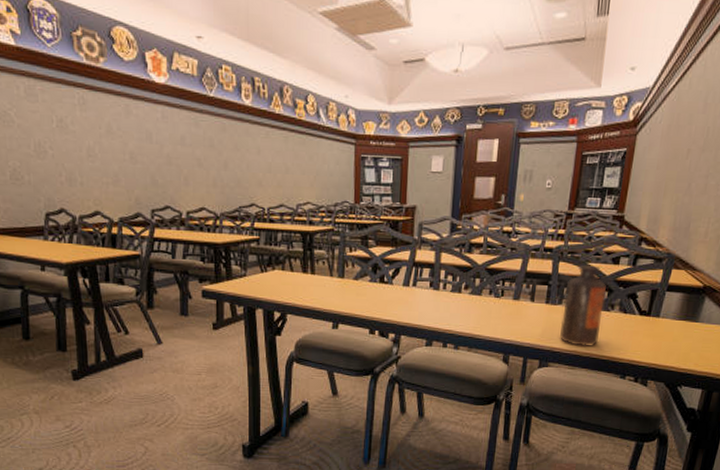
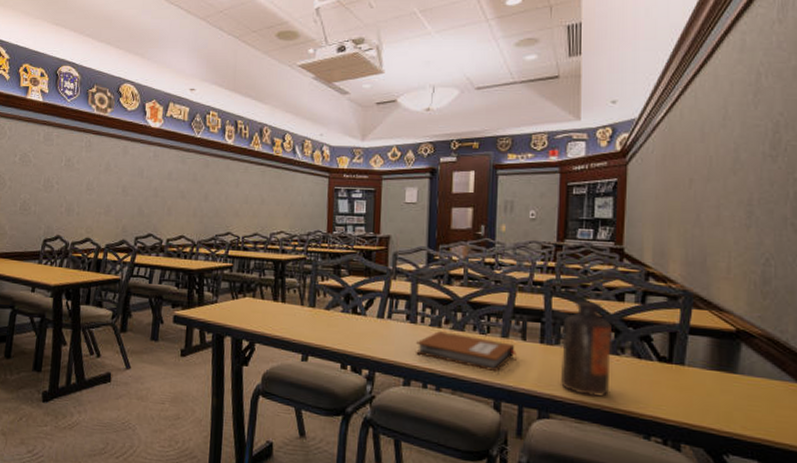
notebook: none [438,296,525,329] -> present [416,331,517,371]

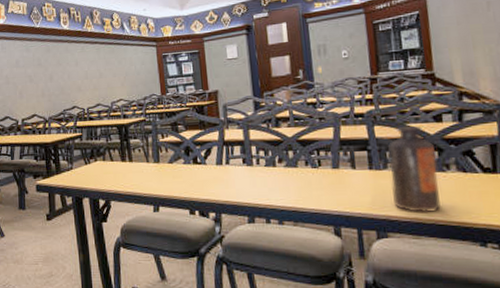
notebook: present [416,331,517,371] -> none [255,170,349,200]

